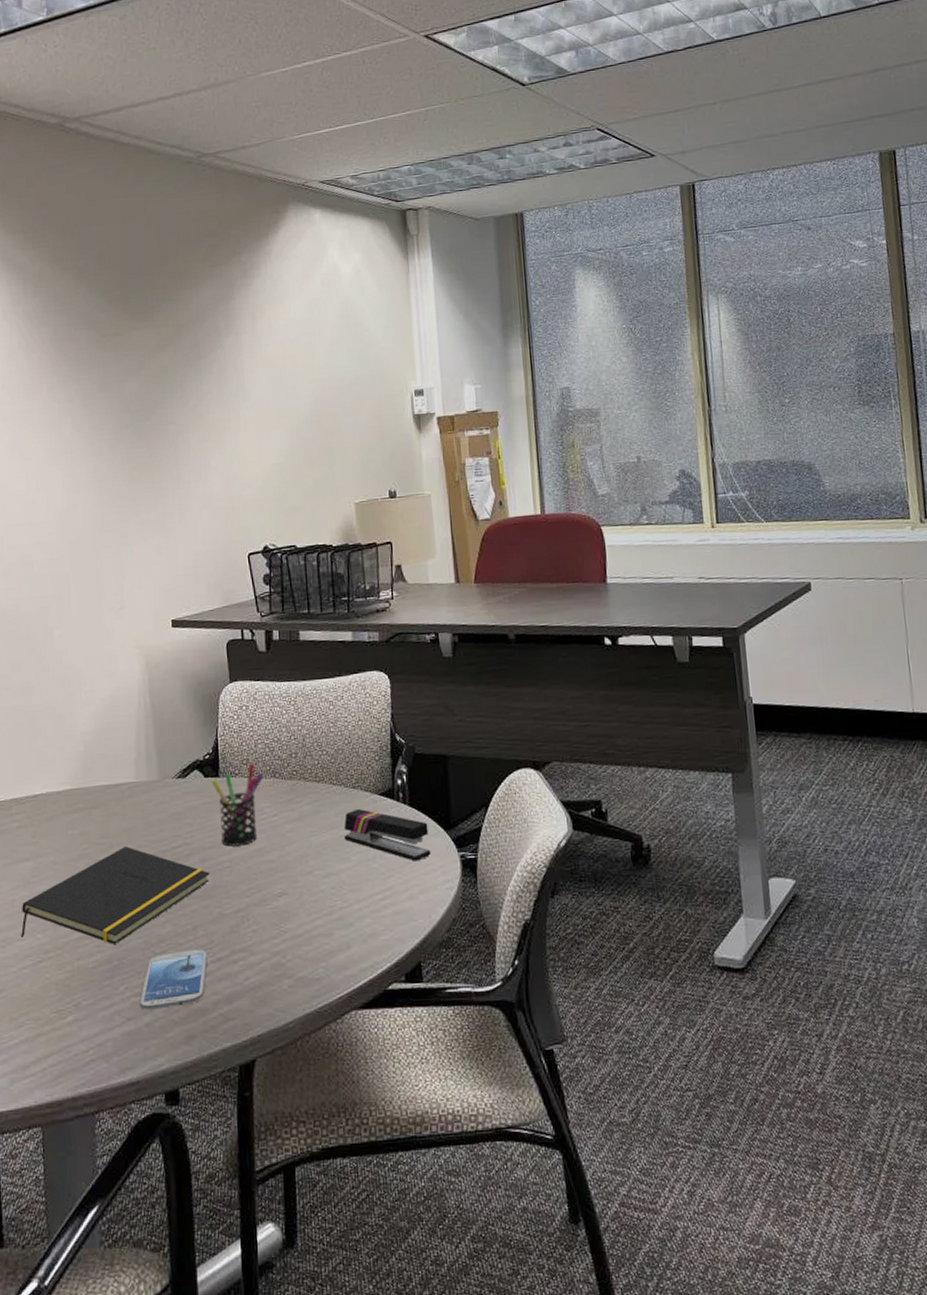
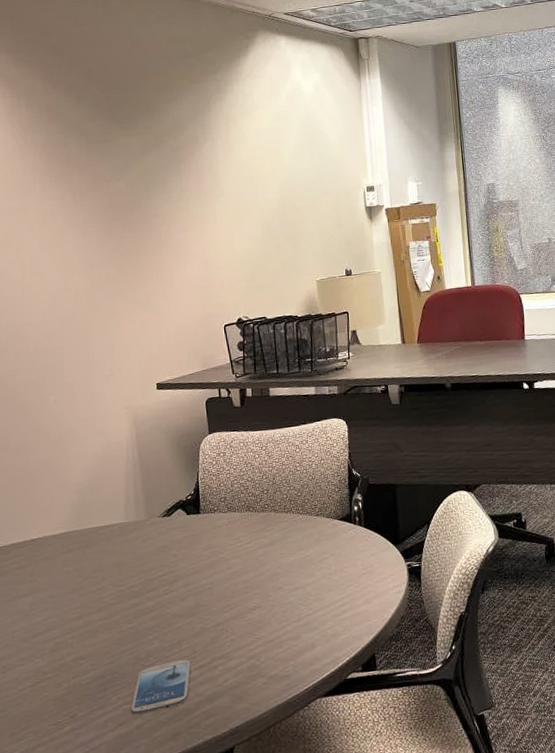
notepad: present [20,846,210,944] -> none [20,578,193,664]
pen holder: present [211,763,264,847] -> none [193,500,240,572]
stapler: present [344,809,431,861] -> none [309,532,383,572]

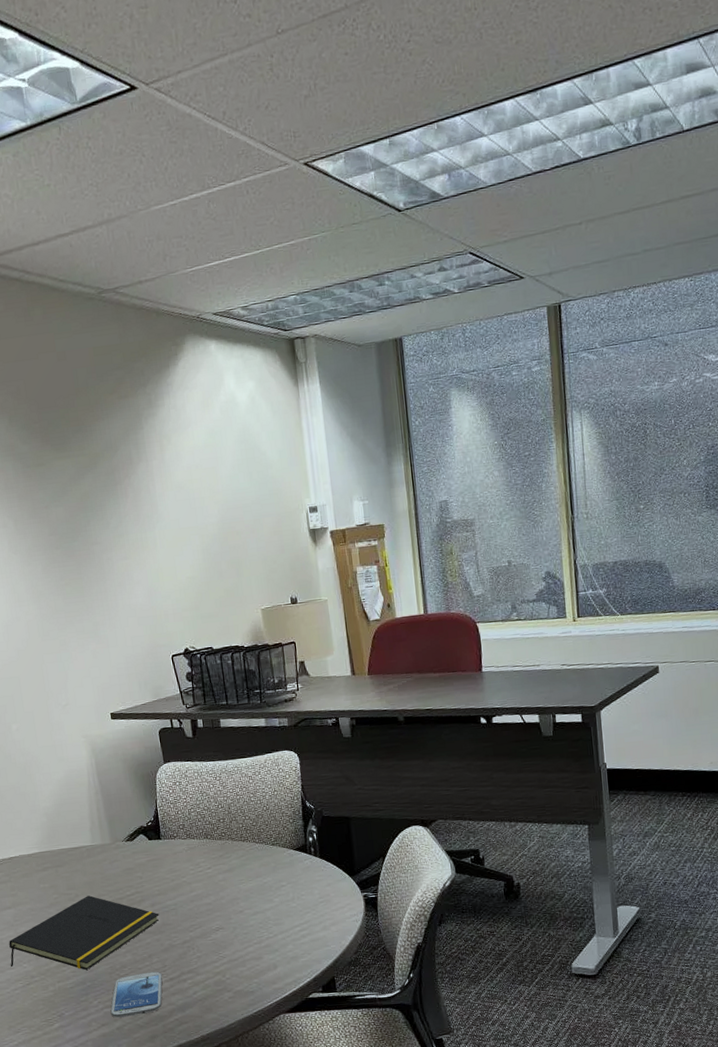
notepad: none [20,578,193,664] -> present [9,895,159,970]

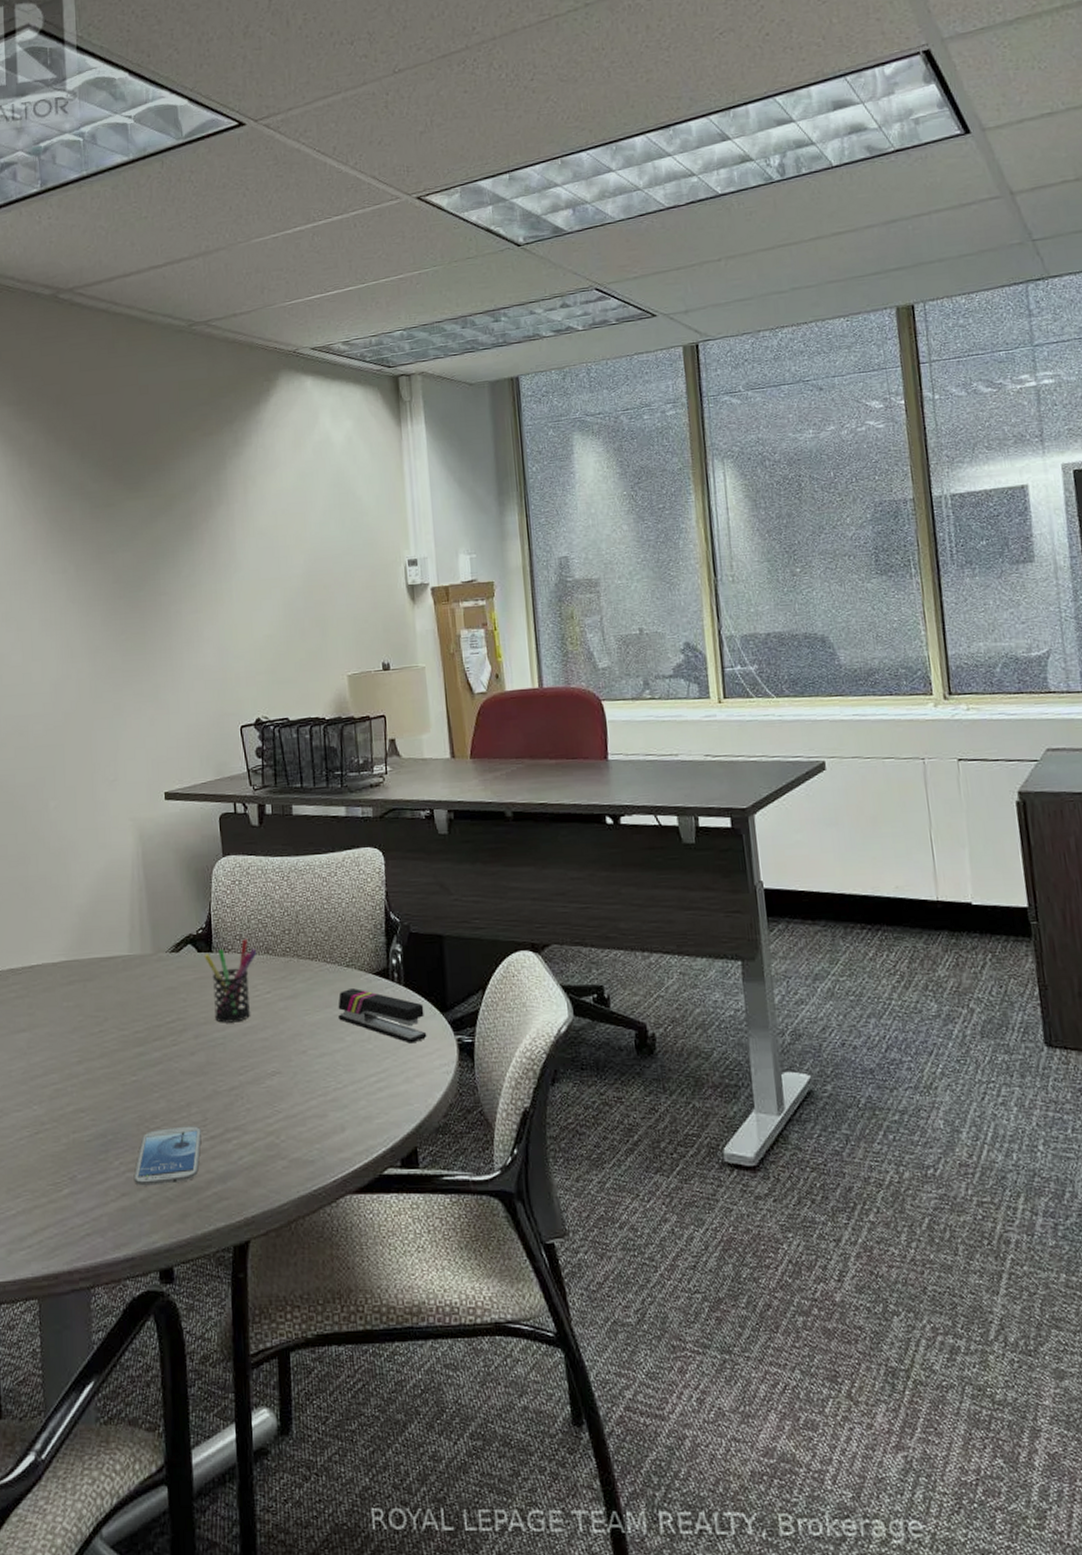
notepad: present [9,895,159,970] -> none [17,1020,204,1118]
pen holder: none [154,828,198,894] -> present [204,939,257,1023]
stapler: none [266,861,340,901] -> present [338,988,427,1044]

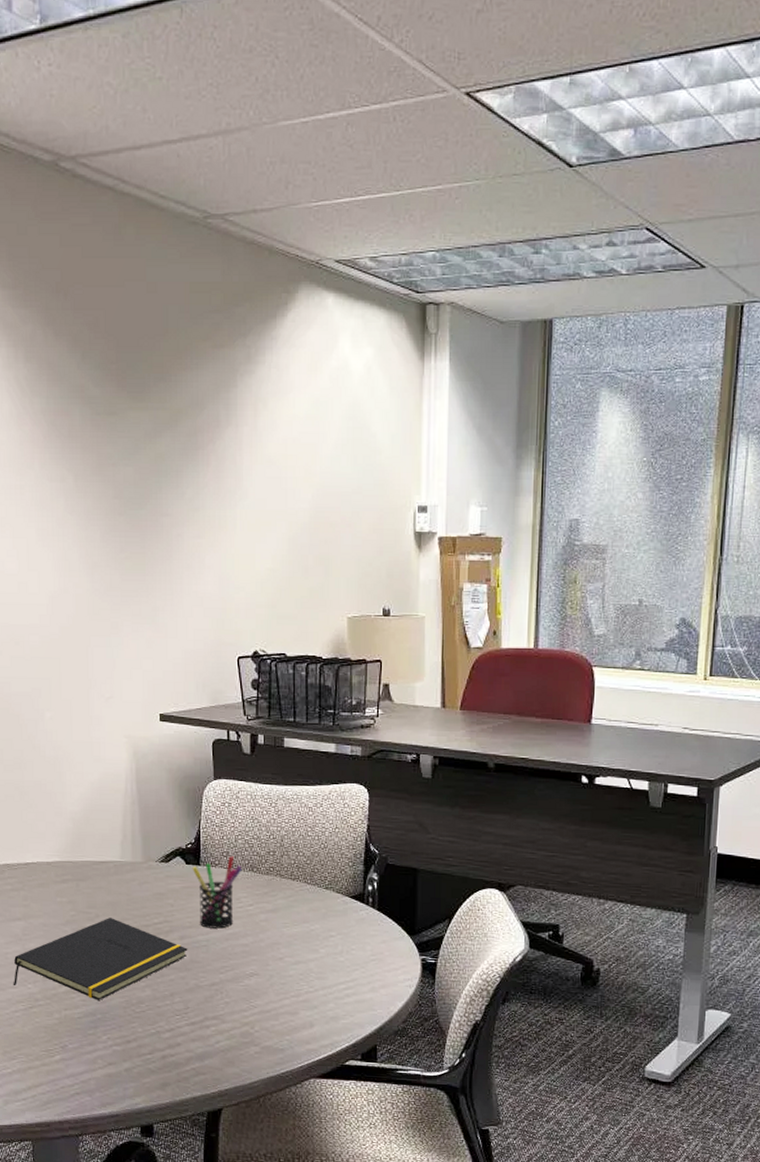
notepad: none [17,1020,204,1118] -> present [13,918,188,1000]
smartphone: present [133,1126,201,1186] -> none [120,1012,183,1059]
stapler: present [338,988,427,1044] -> none [315,908,395,960]

